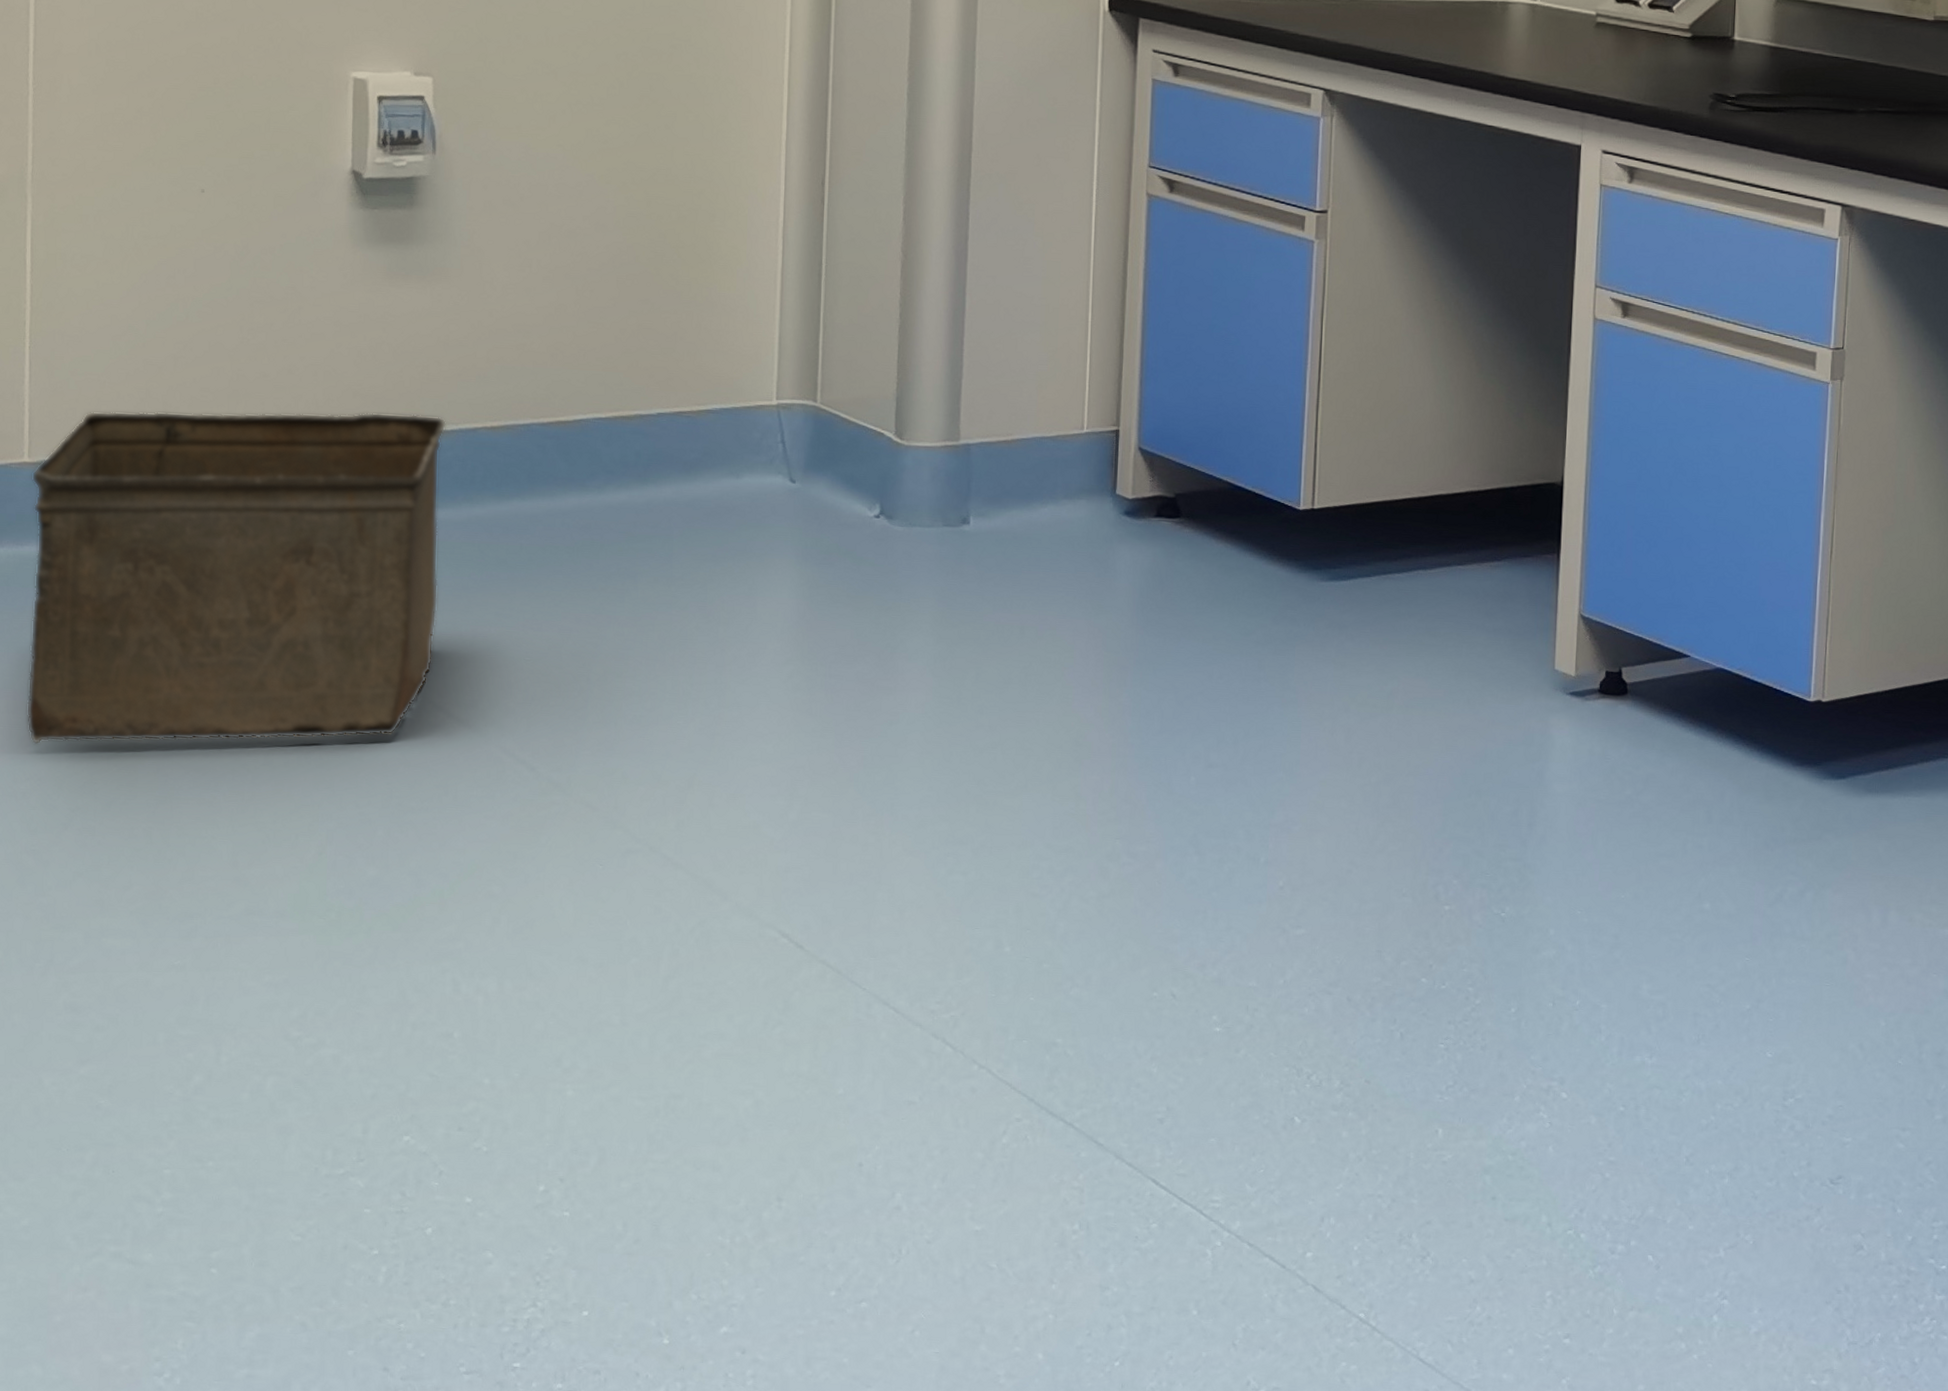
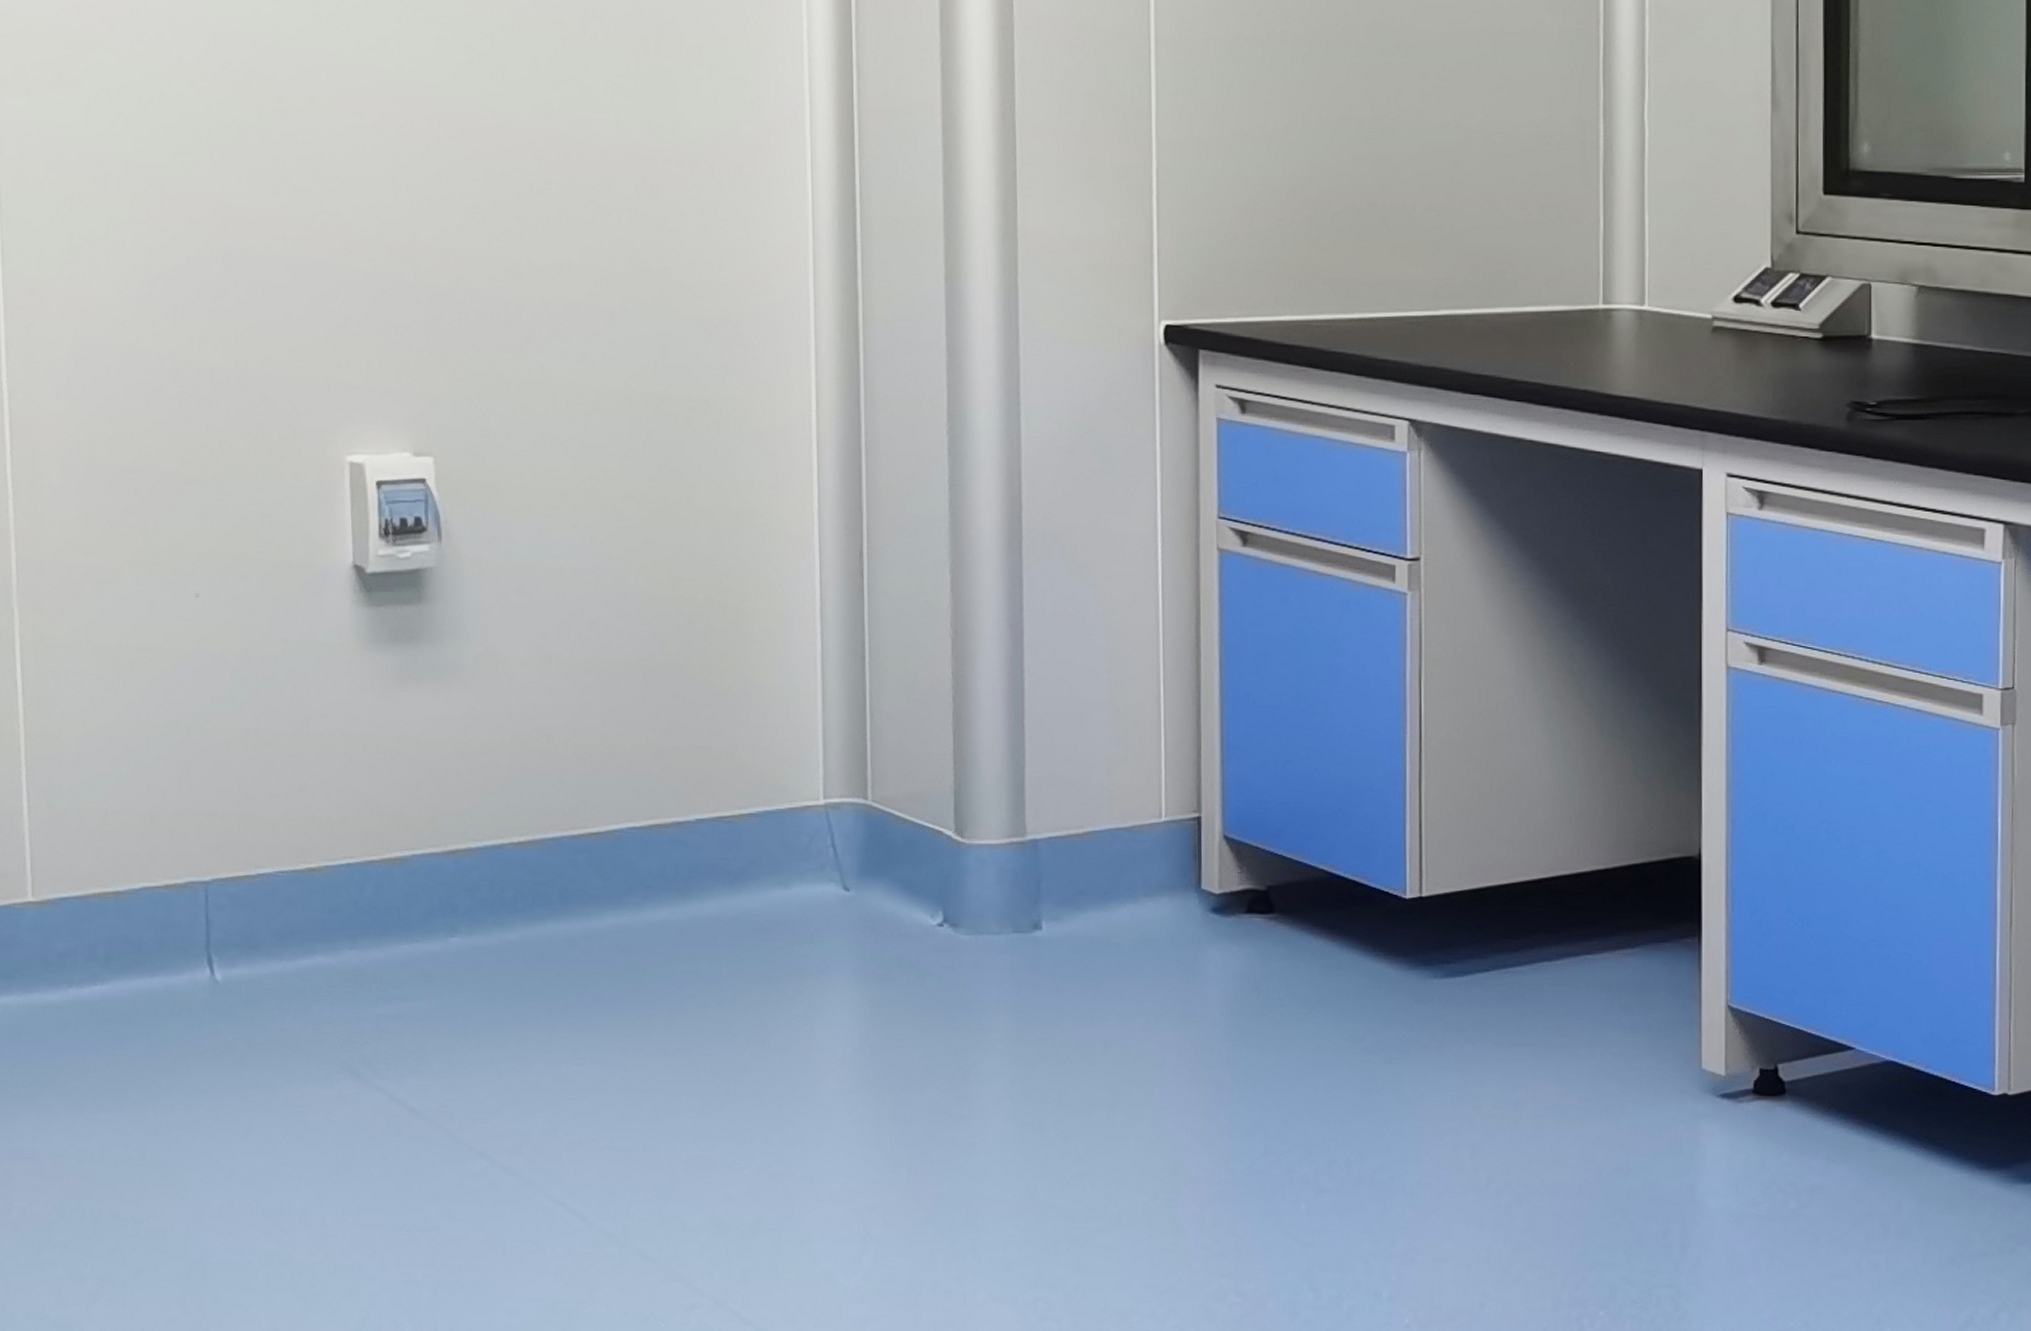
storage bin: present [26,411,446,745] -> none [36,831,473,1210]

